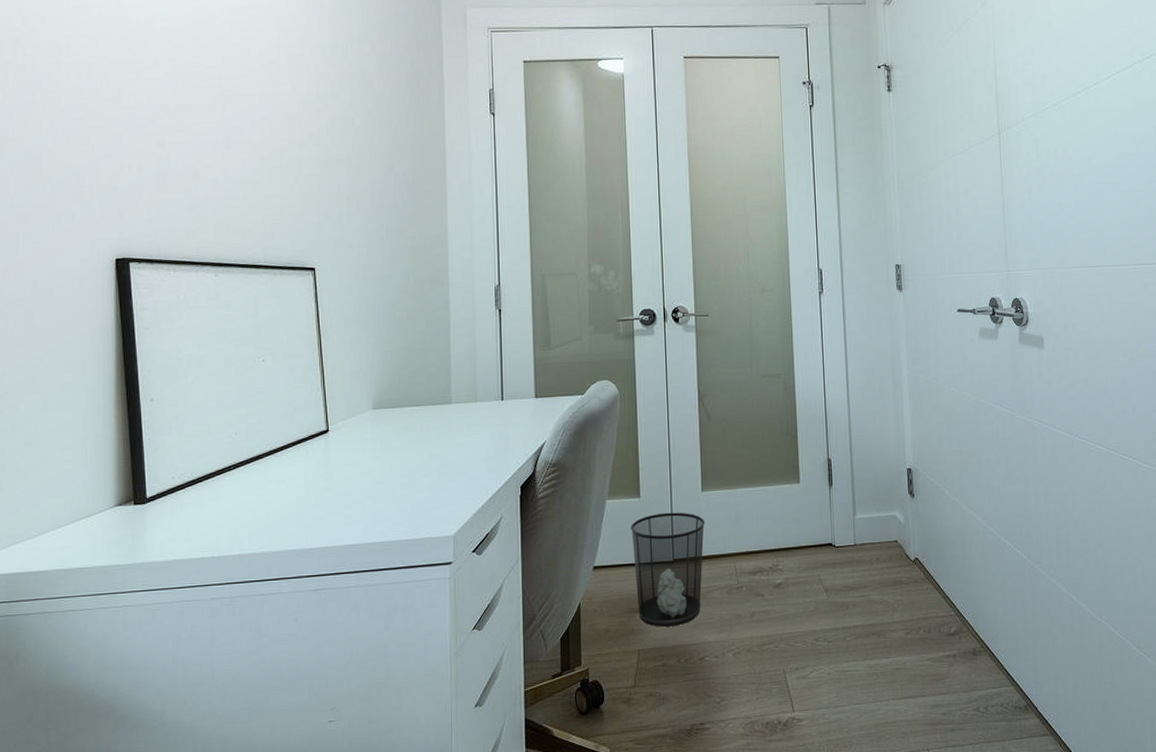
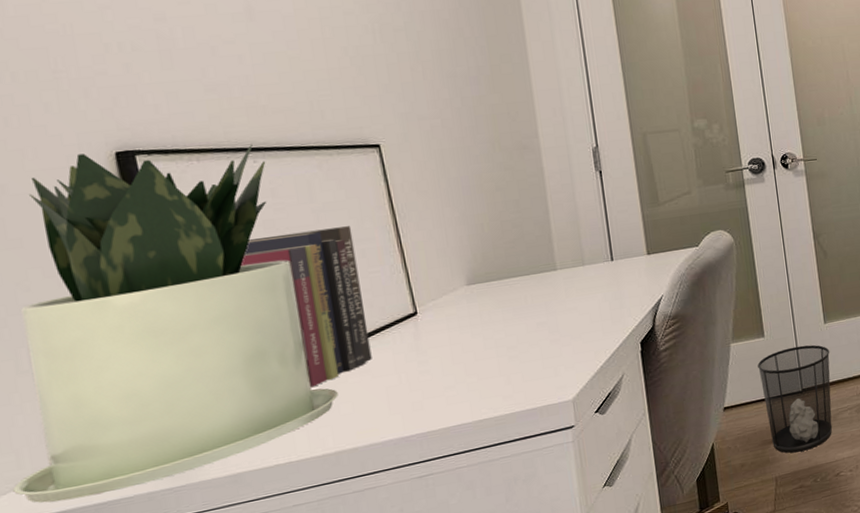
planter: none [10,258,257,562] -> present [13,144,338,503]
books: none [195,342,288,489] -> present [240,226,372,388]

